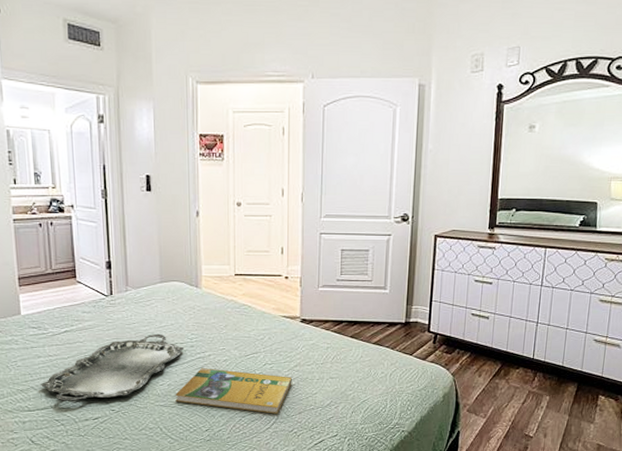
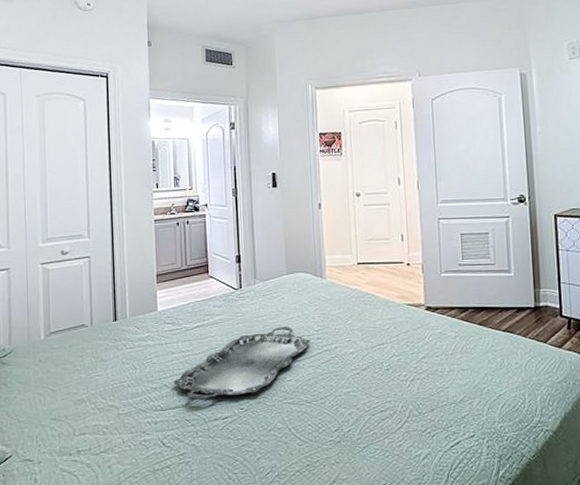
booklet: present [175,368,292,414] -> none [303,361,422,412]

